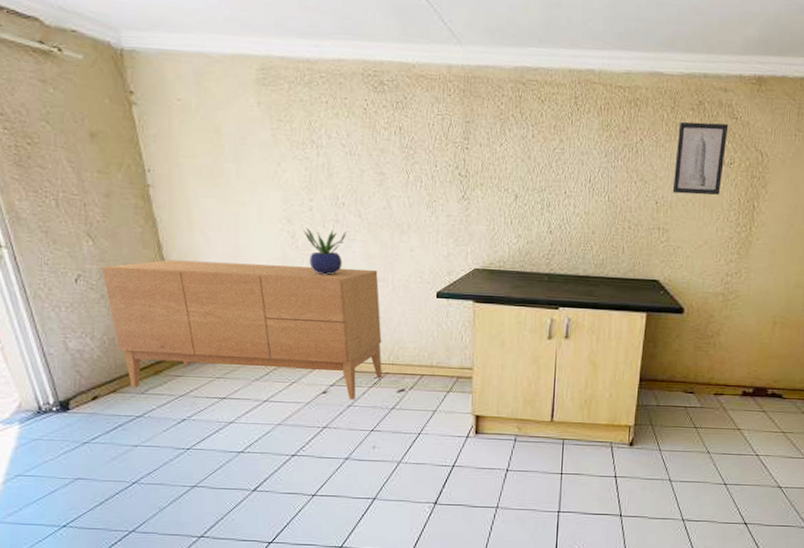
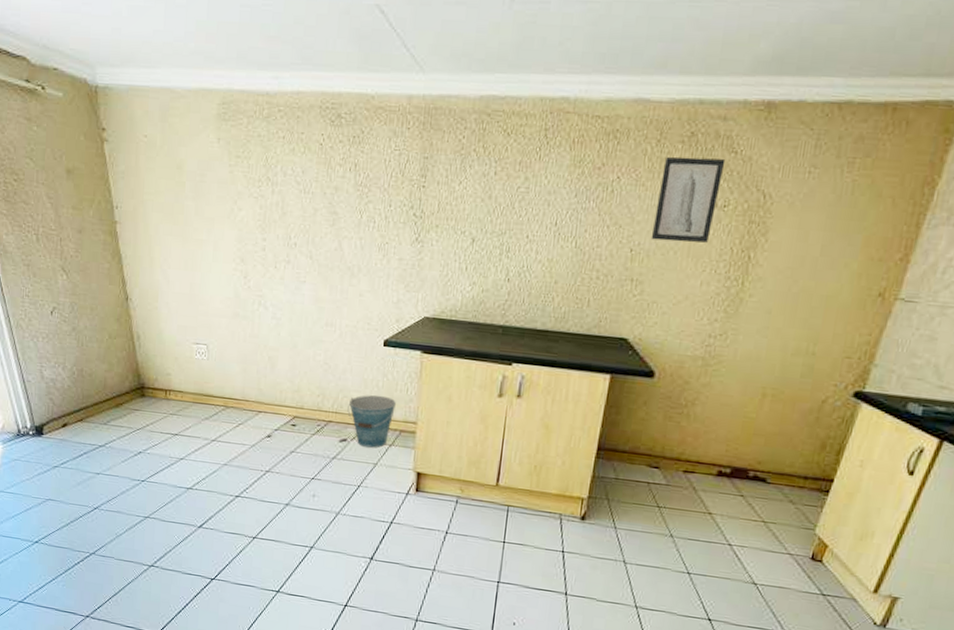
sideboard: present [102,259,382,400] -> none [73,296,327,446]
potted plant: present [304,228,347,275] -> none [256,268,297,318]
bucket: none [404,344,451,396] -> present [347,394,396,448]

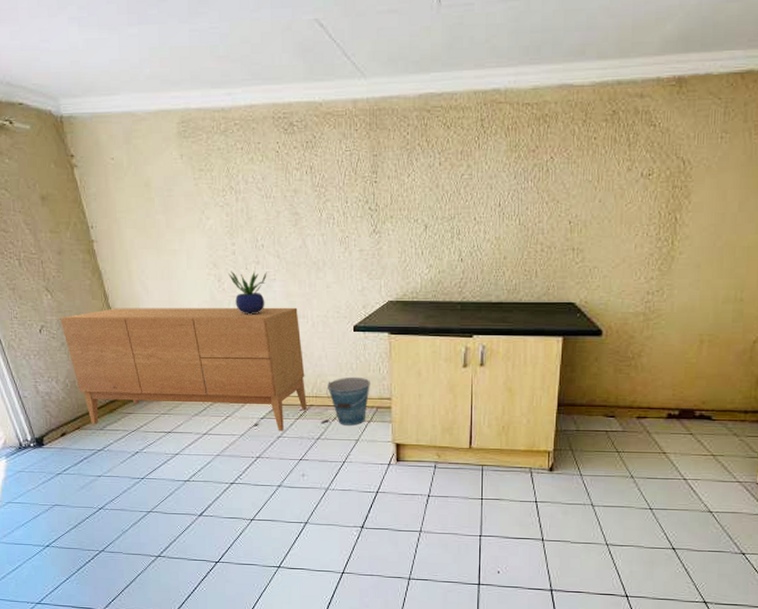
sideboard: none [73,296,327,446] -> present [60,307,307,432]
potted plant: none [256,268,297,318] -> present [229,271,267,315]
wall art: present [651,156,726,243] -> none [586,133,646,211]

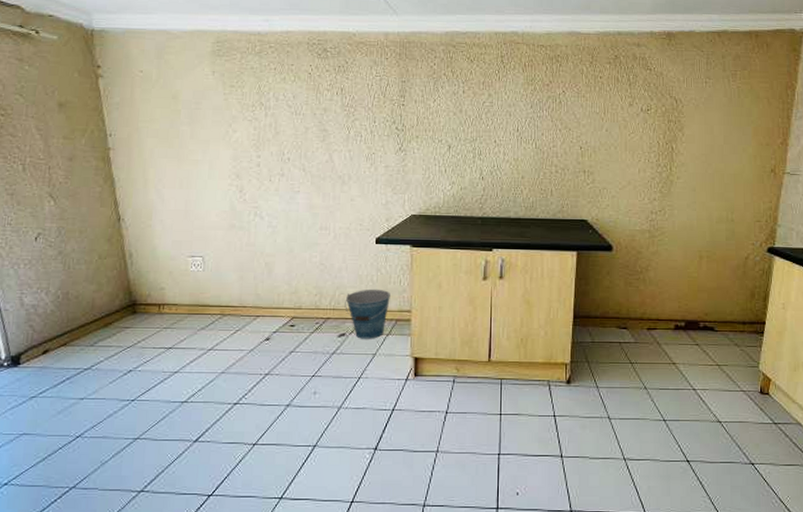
sideboard: present [60,307,307,432] -> none [60,216,324,346]
potted plant: present [229,271,267,315] -> none [251,182,291,226]

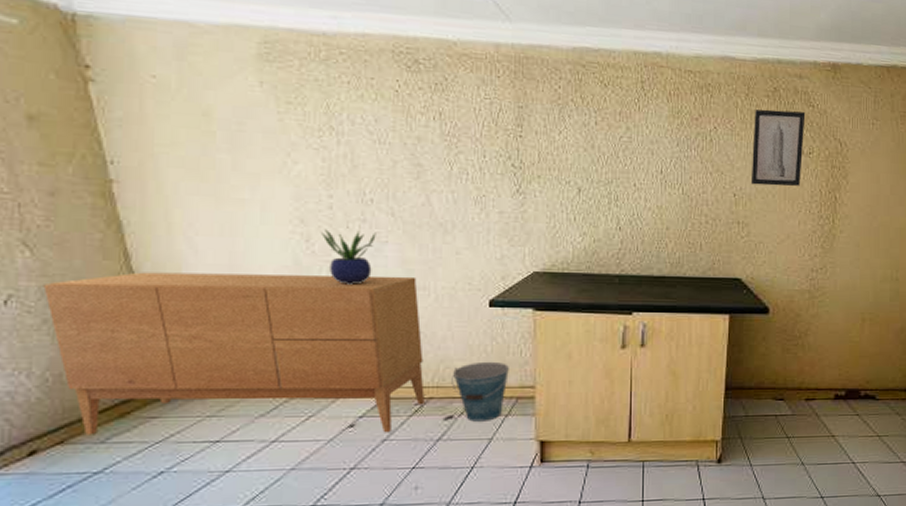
sideboard: none [60,216,324,346] -> present [43,272,425,436]
potted plant: none [251,182,291,226] -> present [321,229,376,285]
wall art: none [595,74,644,140] -> present [750,109,806,187]

